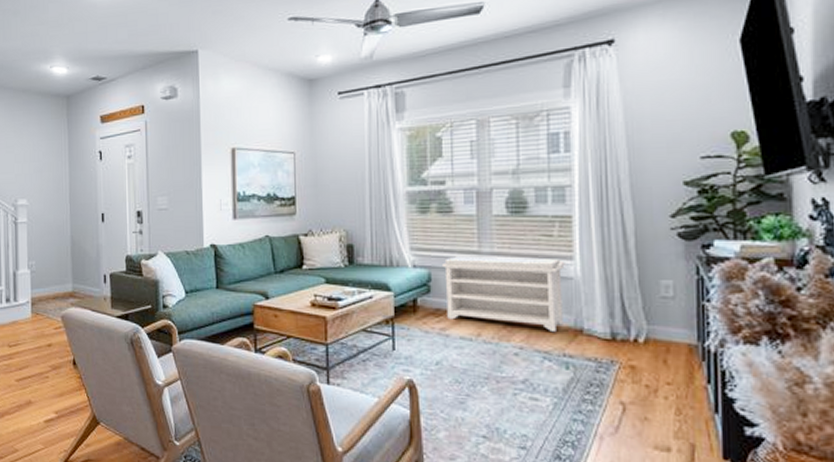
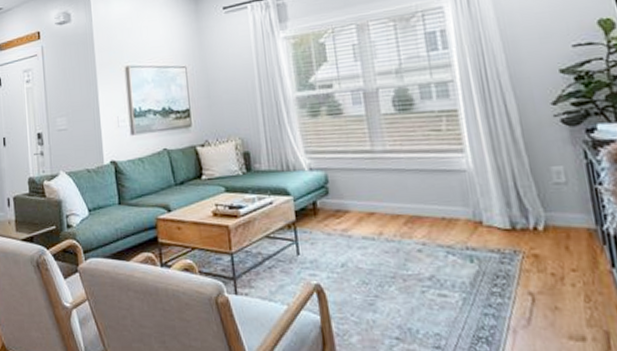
bench: present [441,256,565,333] -> none [336,152,462,226]

